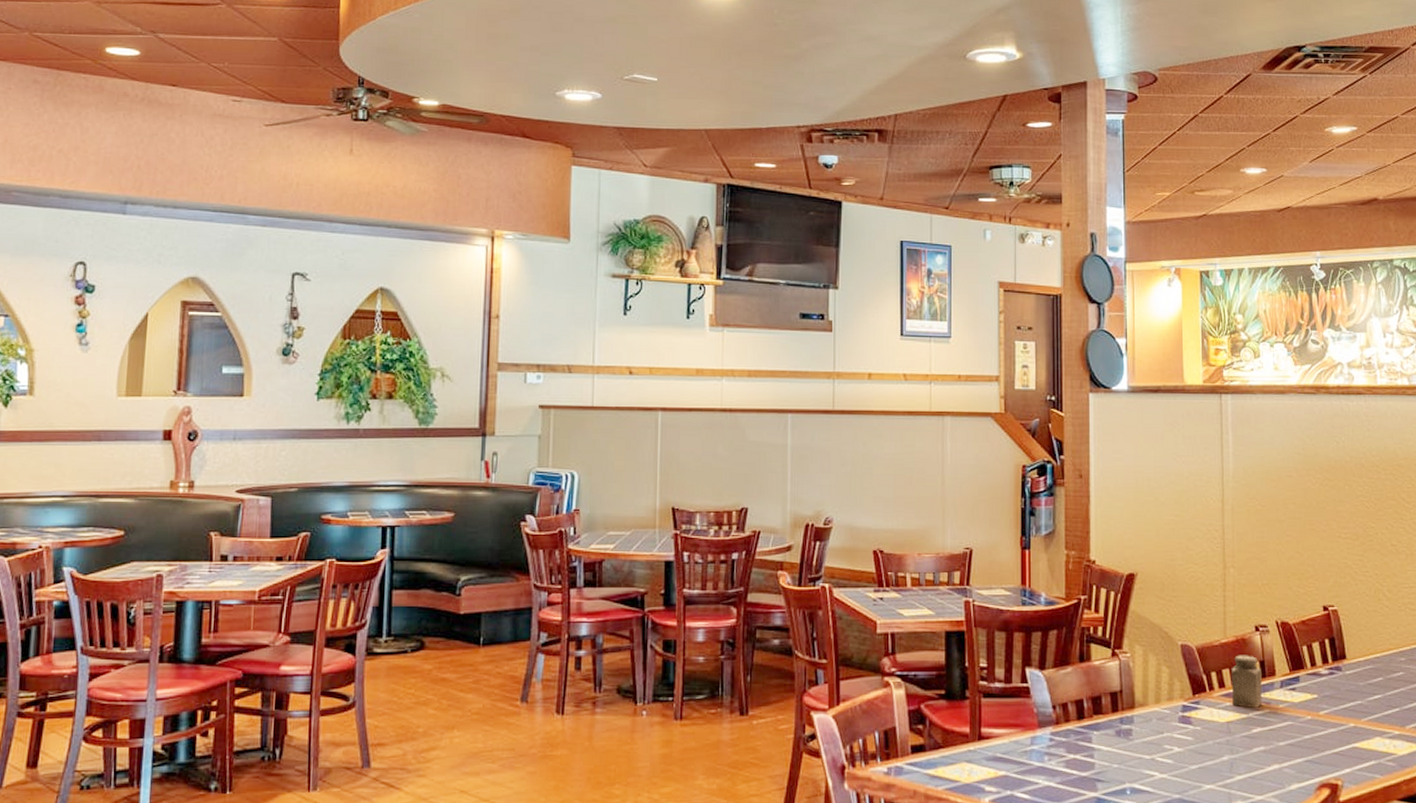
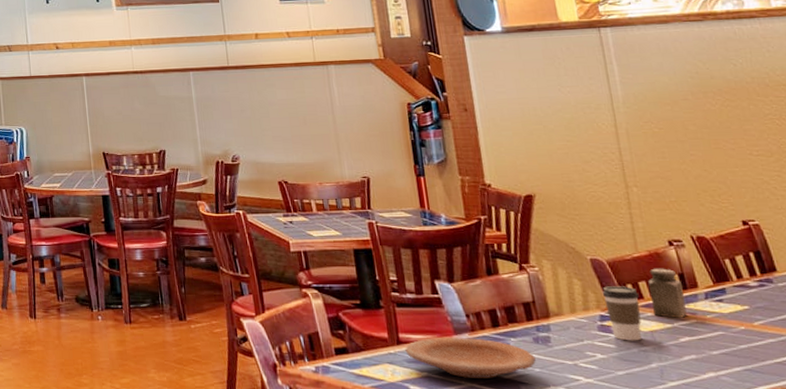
plate: none [986,732,1115,776] -> present [405,338,536,378]
coffee cup: none [1187,674,1221,733] -> present [602,286,642,341]

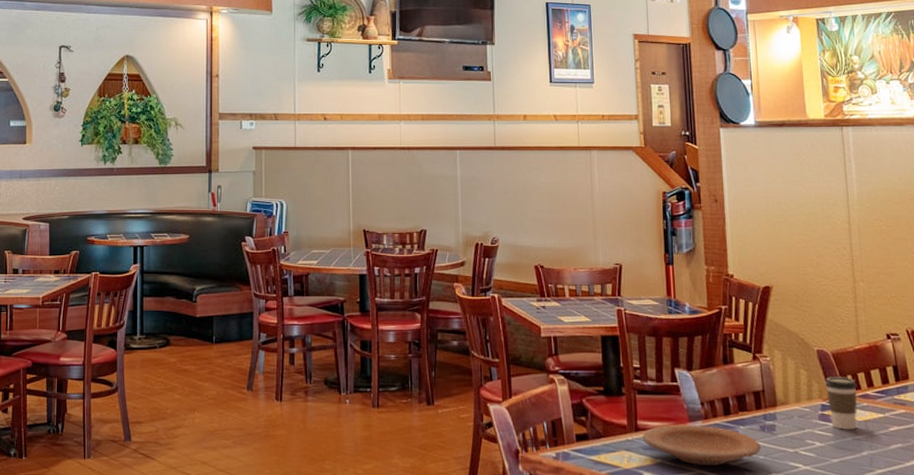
salt shaker: present [648,268,687,318] -> none [866,360,897,408]

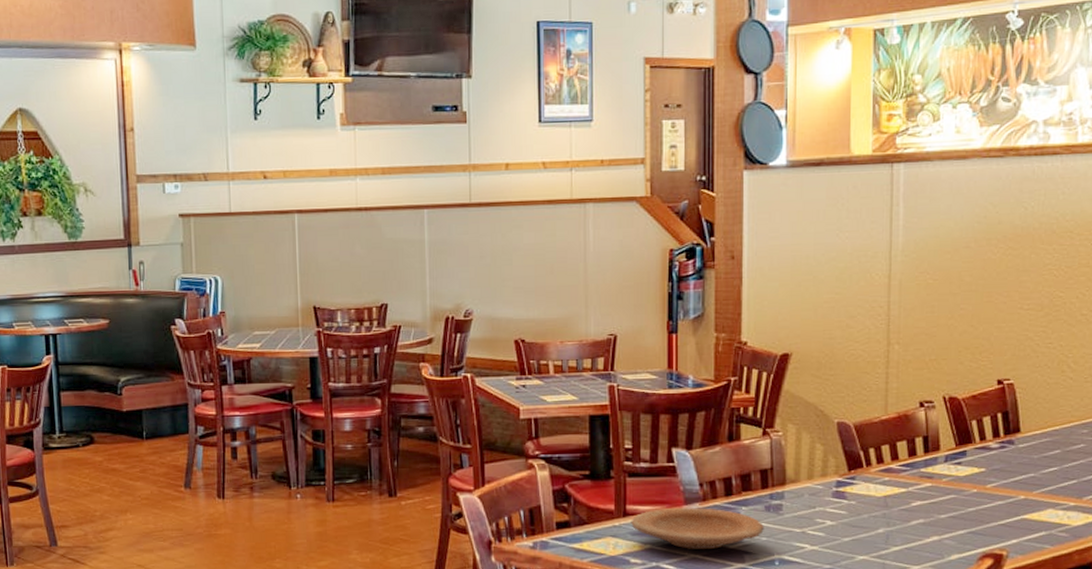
coffee cup: present [825,377,857,430] -> none [843,450,879,507]

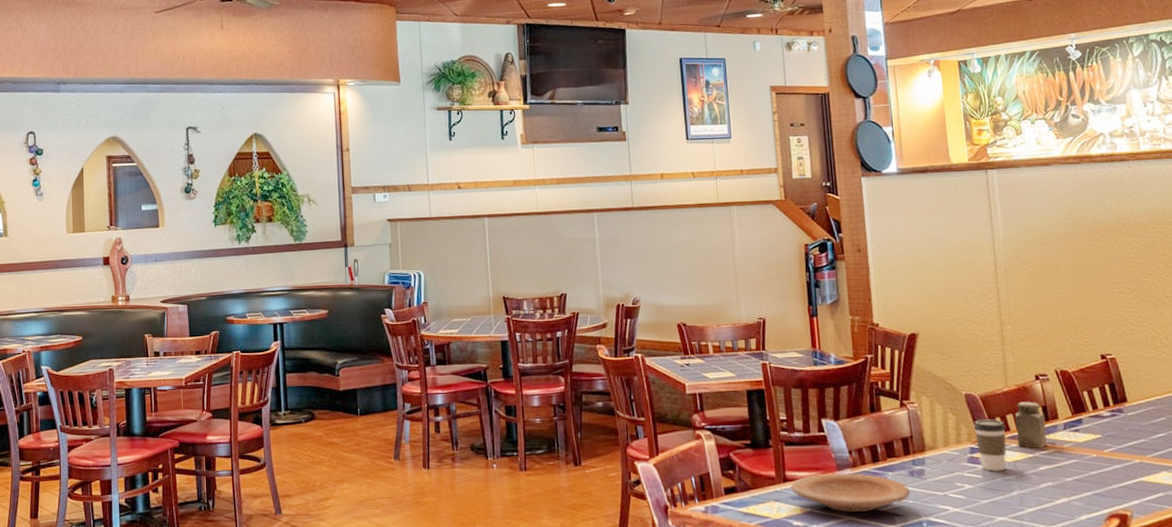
coffee cup: none [843,450,879,507] -> present [973,419,1007,471]
salt shaker: none [890,431,926,482] -> present [1014,401,1047,448]

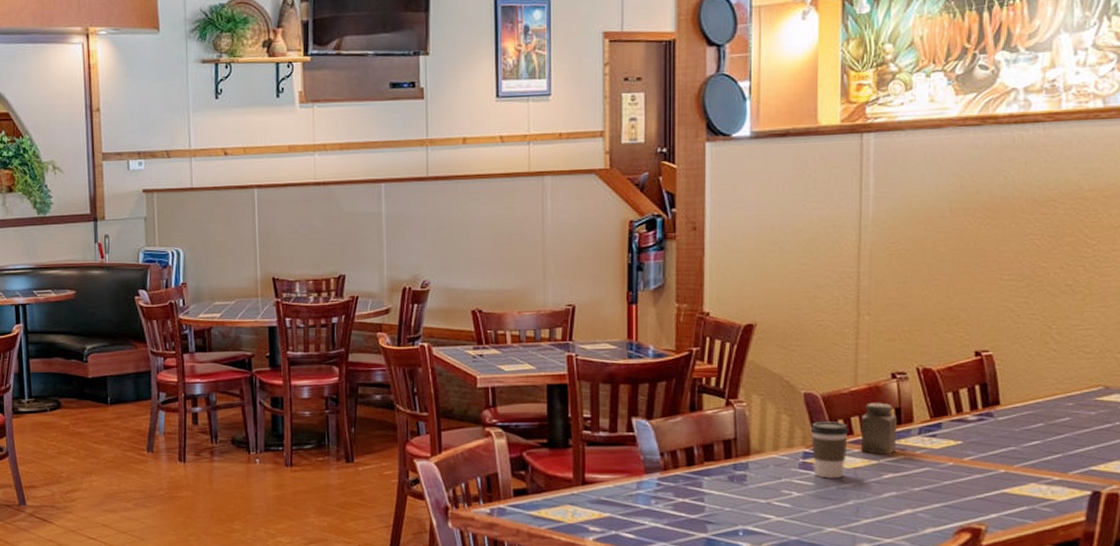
plate: present [790,473,910,512] -> none [590,477,727,518]

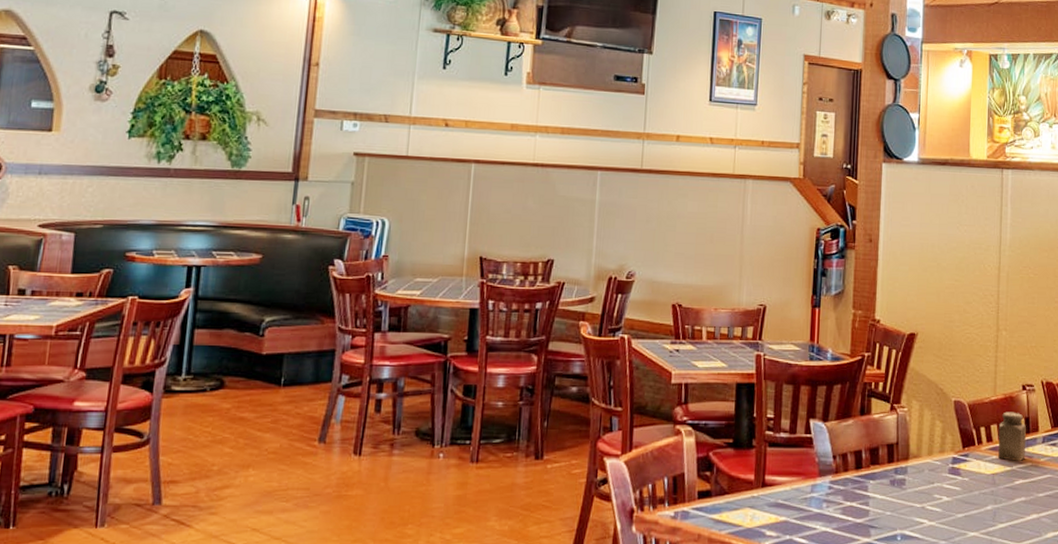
coffee cup: present [810,422,848,479] -> none [958,429,989,484]

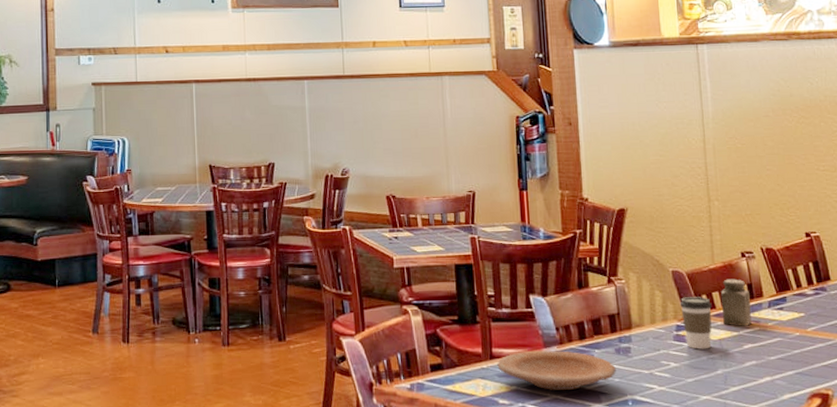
plate: none [768,480,889,522] -> present [497,351,616,390]
coffee cup: none [958,429,989,484] -> present [680,297,712,350]

